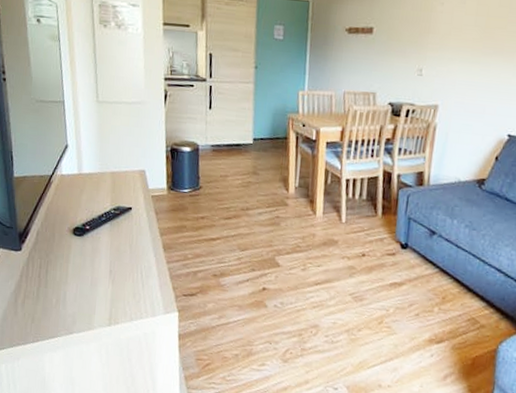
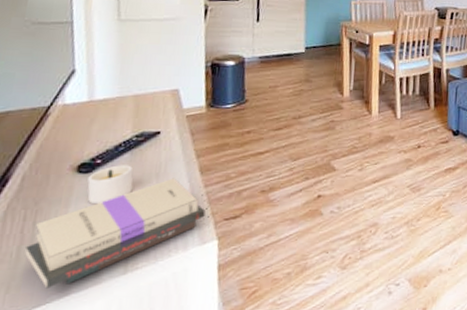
books: none [42,250,168,326] -> present [25,178,206,289]
candle: none [80,232,113,264] -> present [87,165,134,205]

